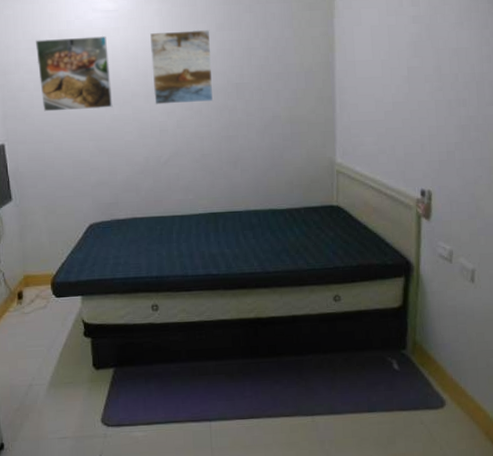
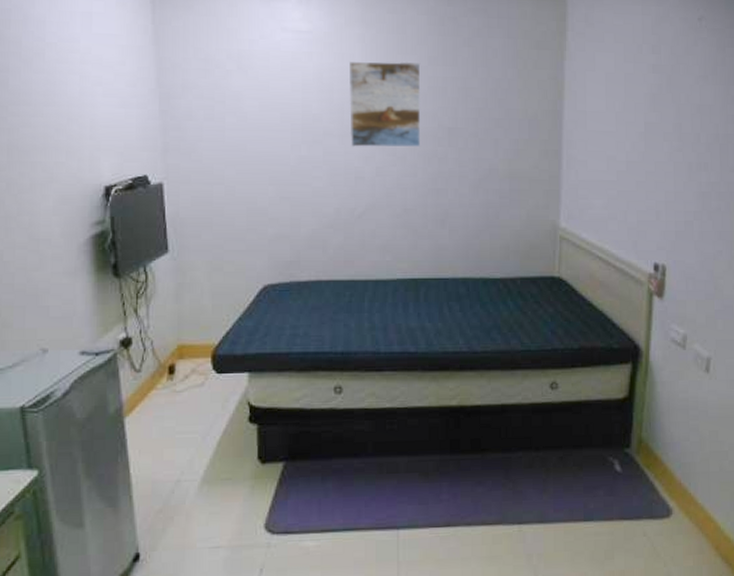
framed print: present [35,35,113,112] -> none [208,60,300,148]

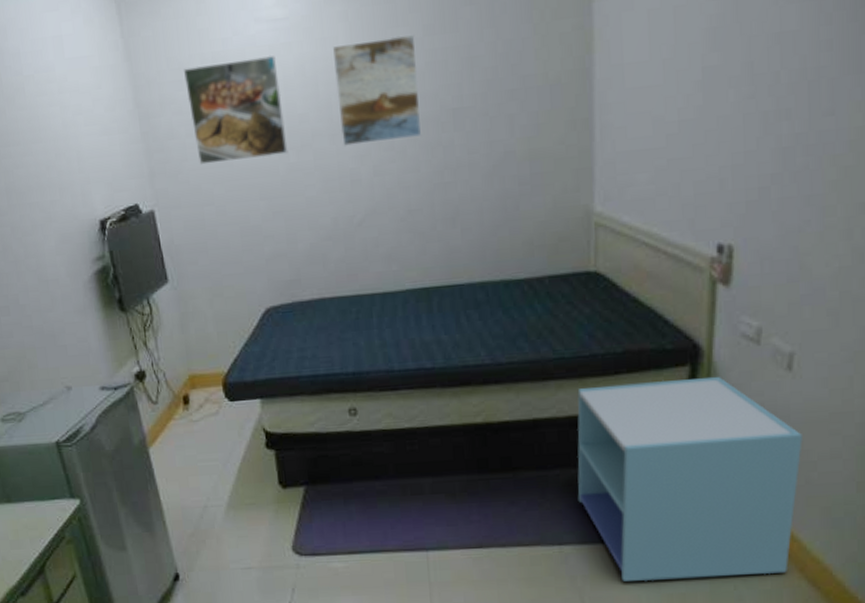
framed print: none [208,60,300,148] -> present [183,55,288,165]
nightstand: none [536,374,717,559] -> present [577,376,802,581]

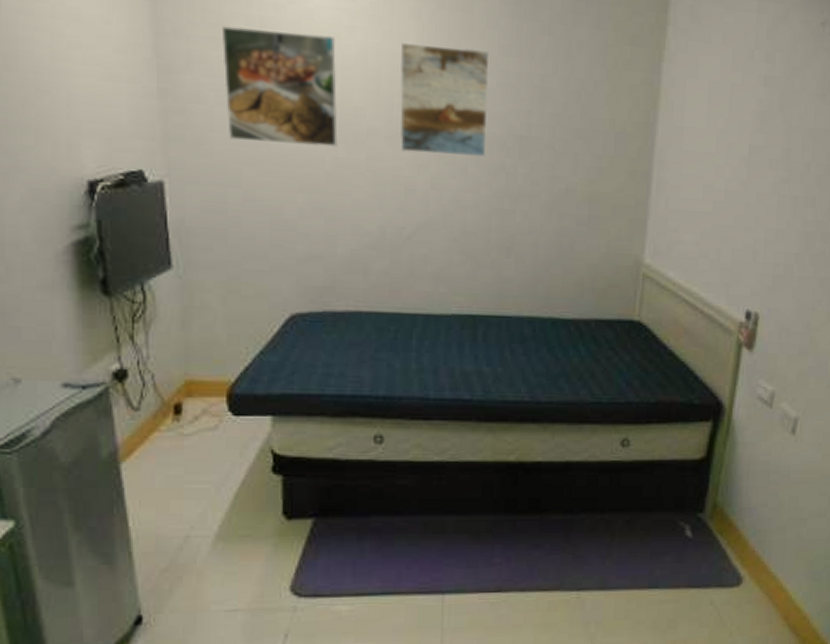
nightstand: present [577,376,802,581] -> none [599,433,798,628]

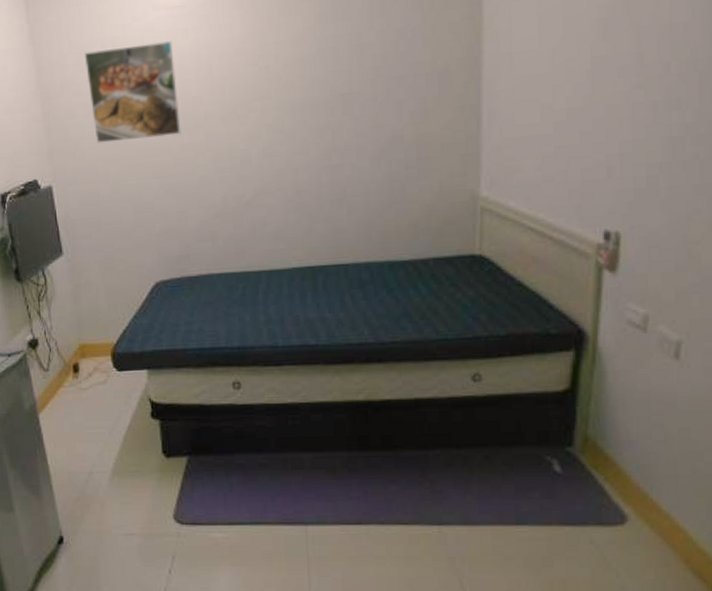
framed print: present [399,43,490,157] -> none [228,23,312,128]

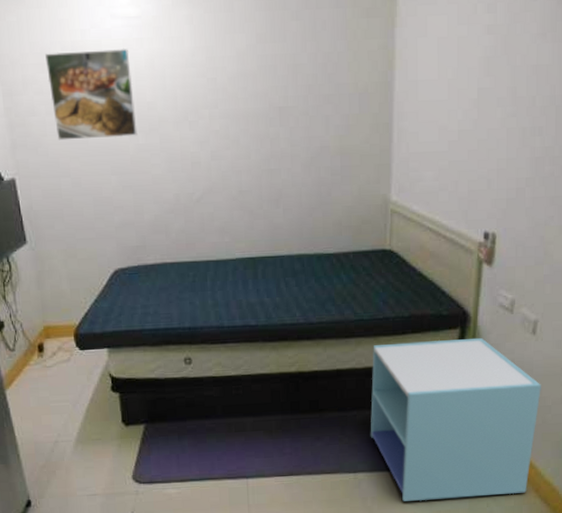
nightstand: none [458,362,689,565] -> present [370,337,541,501]

